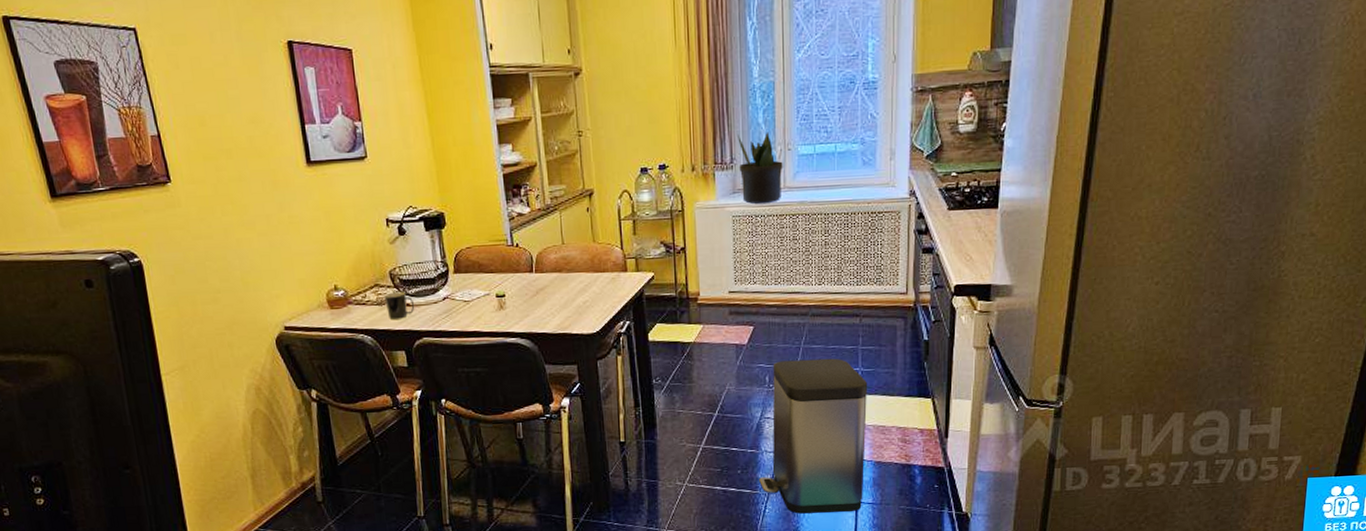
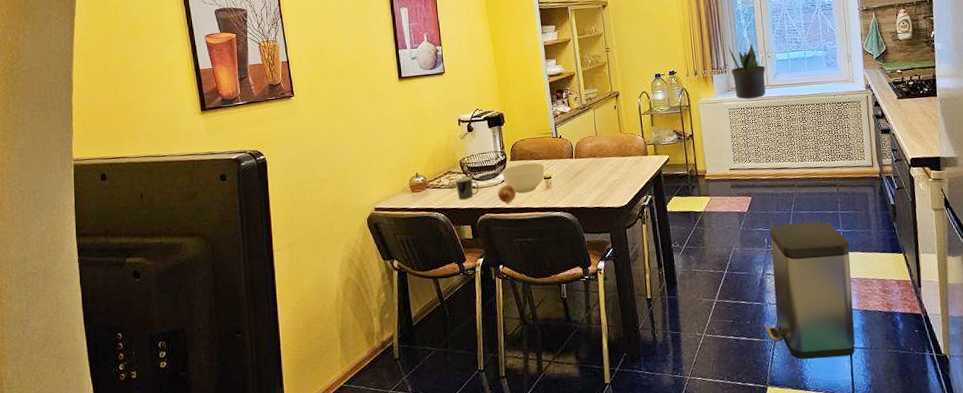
fruit: none [437,303,462,326] -> present [497,184,517,204]
bowl: none [443,276,497,314] -> present [502,162,545,193]

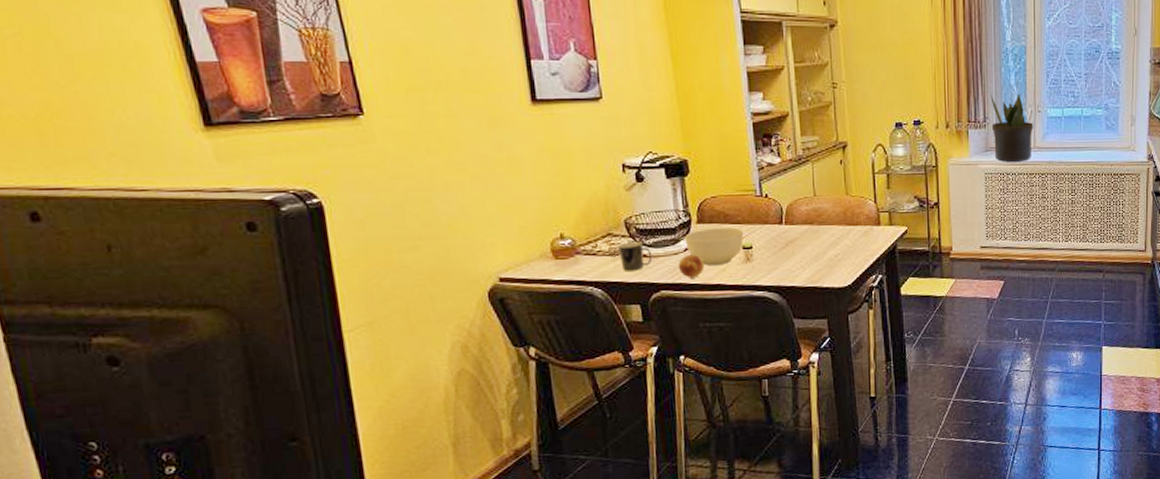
pedal bin: present [766,221,856,359] -> none [1008,311,1110,464]

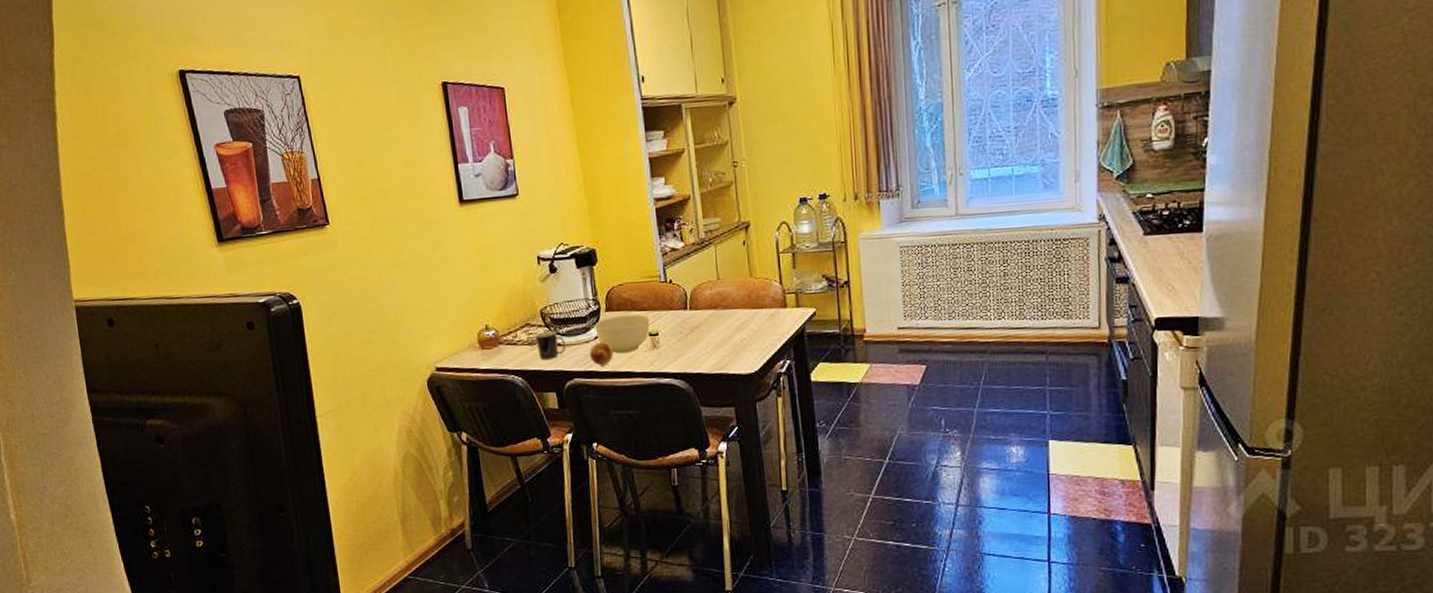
planter: present [991,93,1034,162] -> none [904,156,955,233]

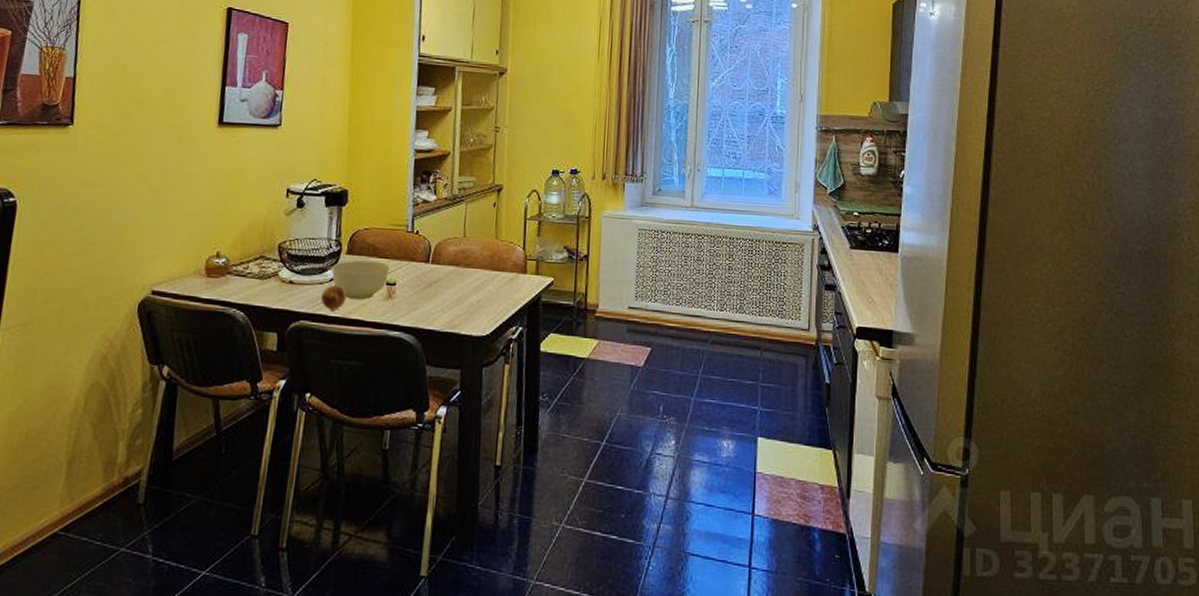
mug: present [535,331,566,361] -> none [266,267,299,298]

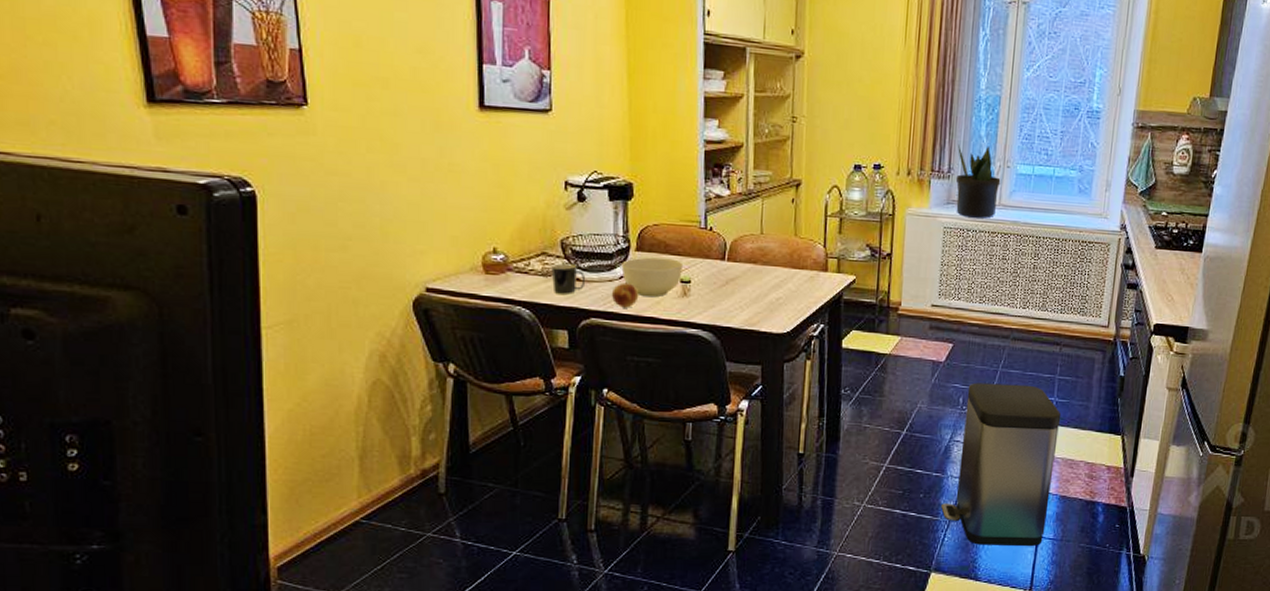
mug: none [266,267,299,298] -> present [551,263,586,296]
pedal bin: none [644,389,767,579] -> present [941,382,1062,546]
planter: none [648,150,692,220] -> present [955,145,1001,219]

